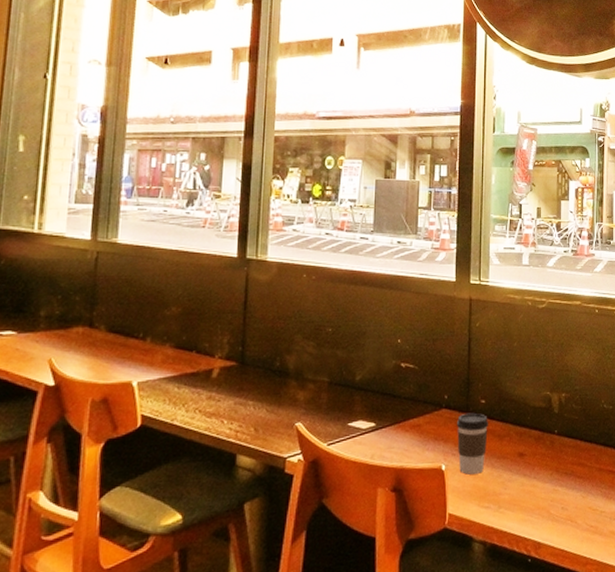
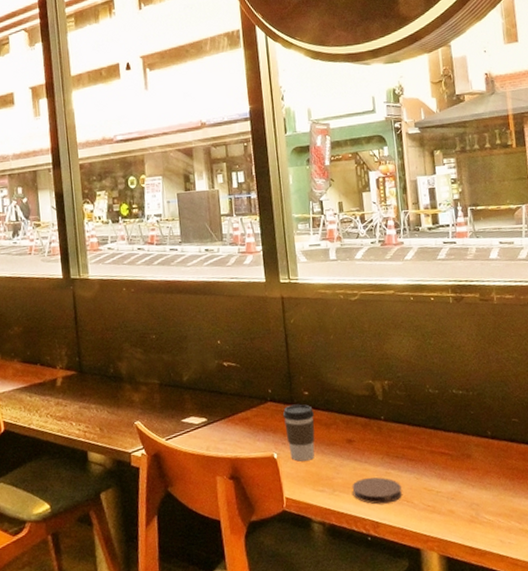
coaster: none [518,494,567,523] -> present [352,477,402,504]

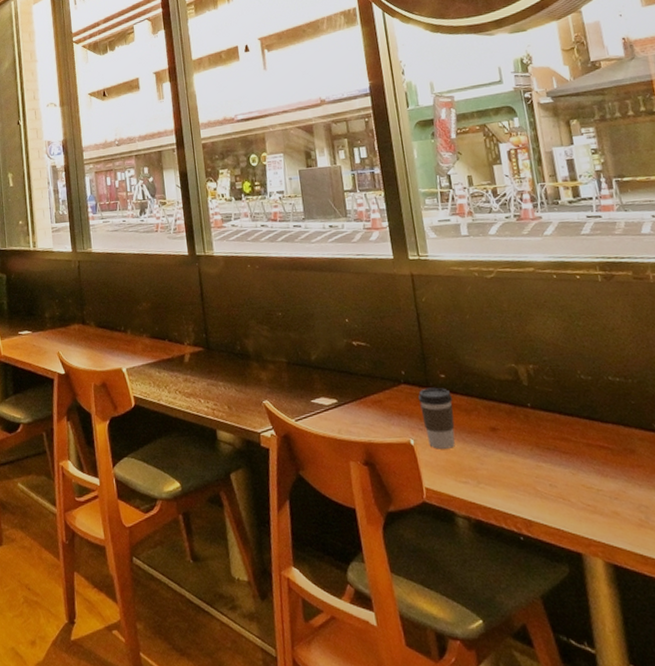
coaster: present [352,477,402,504] -> none [498,469,557,501]

